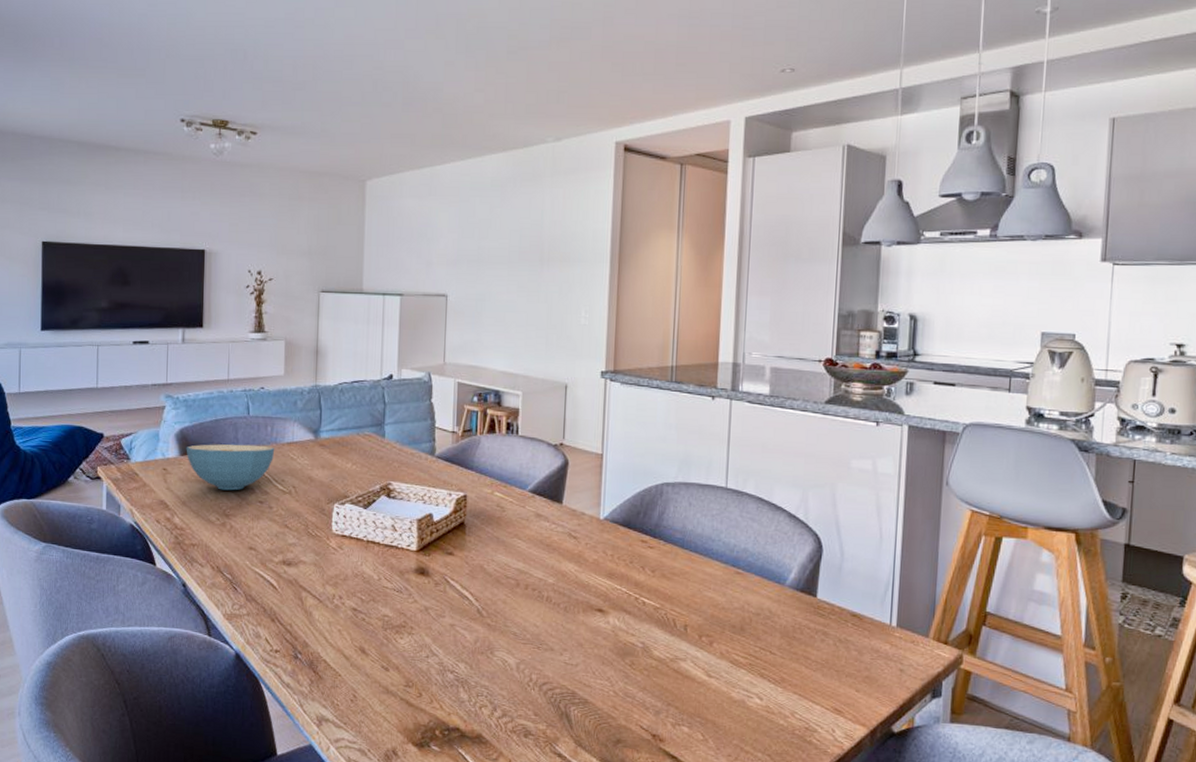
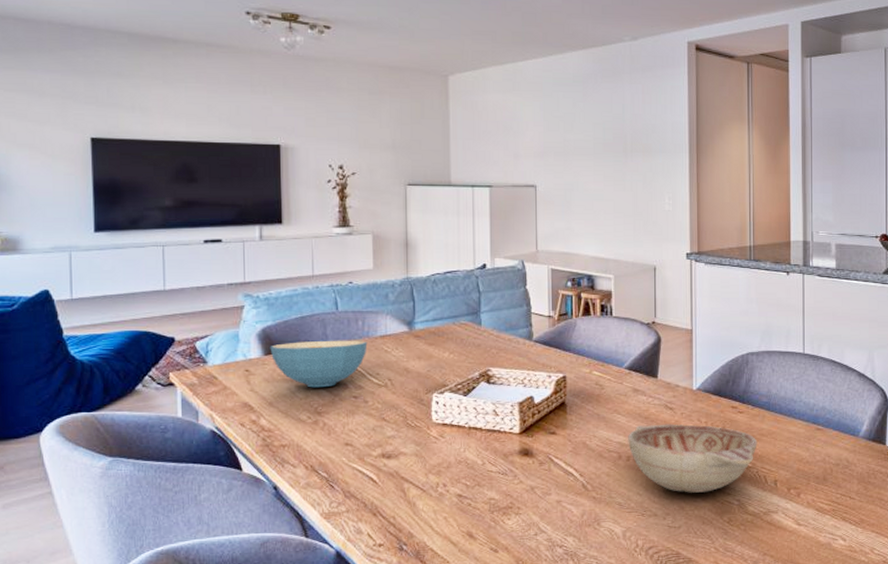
decorative bowl: none [526,552,668,631] -> present [627,424,758,493]

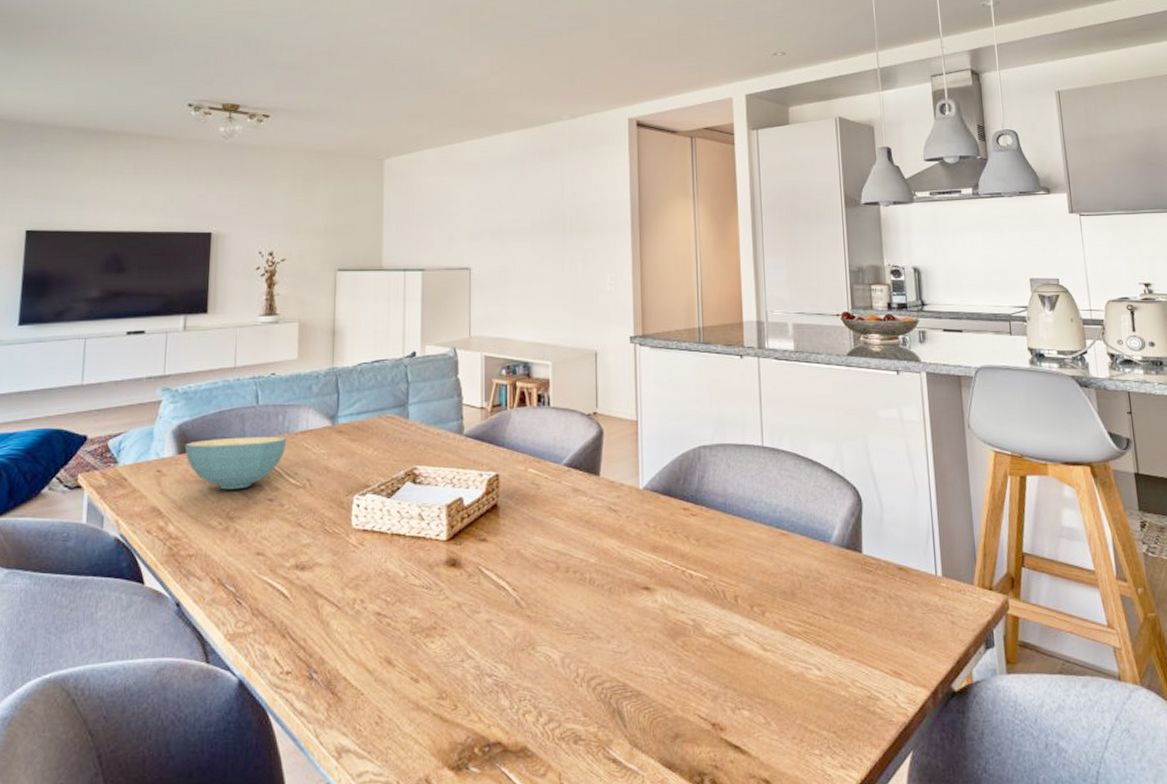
decorative bowl: present [627,424,758,493] -> none [566,528,714,611]

